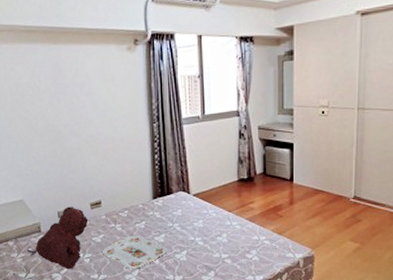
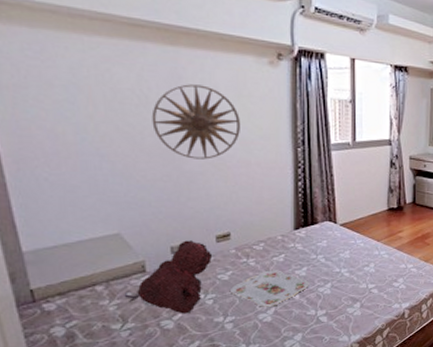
wall art: none [42,74,106,138] -> present [151,84,240,160]

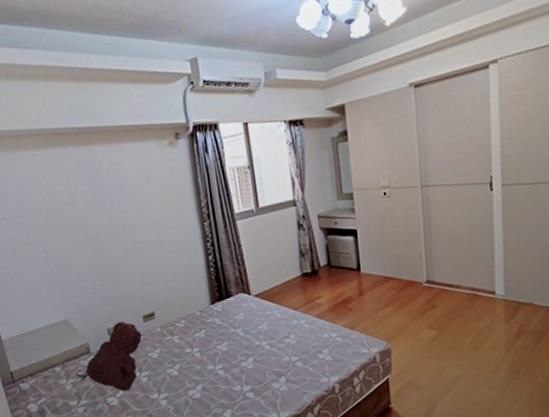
wall art: present [151,84,240,160] -> none [79,176,152,246]
serving tray: present [231,270,309,307] -> none [161,345,232,384]

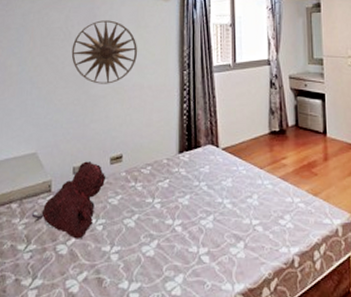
wall art: none [79,176,152,246] -> present [71,20,137,84]

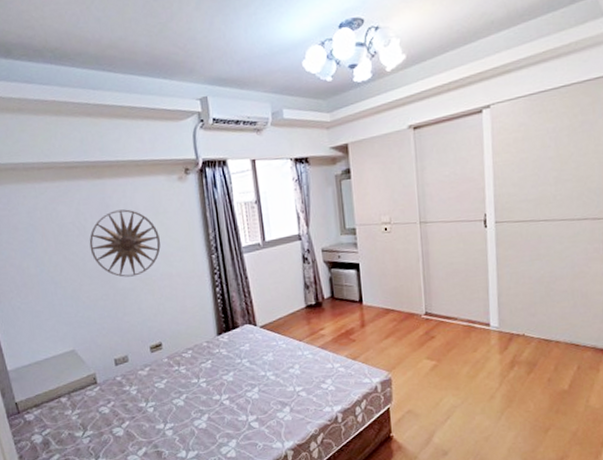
teddy bear: present [31,161,106,239] -> none [82,352,149,422]

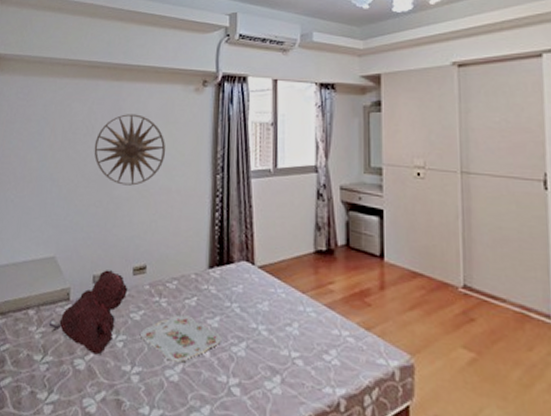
teddy bear: none [82,352,149,422] -> present [48,270,128,355]
serving tray: none [167,376,238,414] -> present [141,315,222,362]

